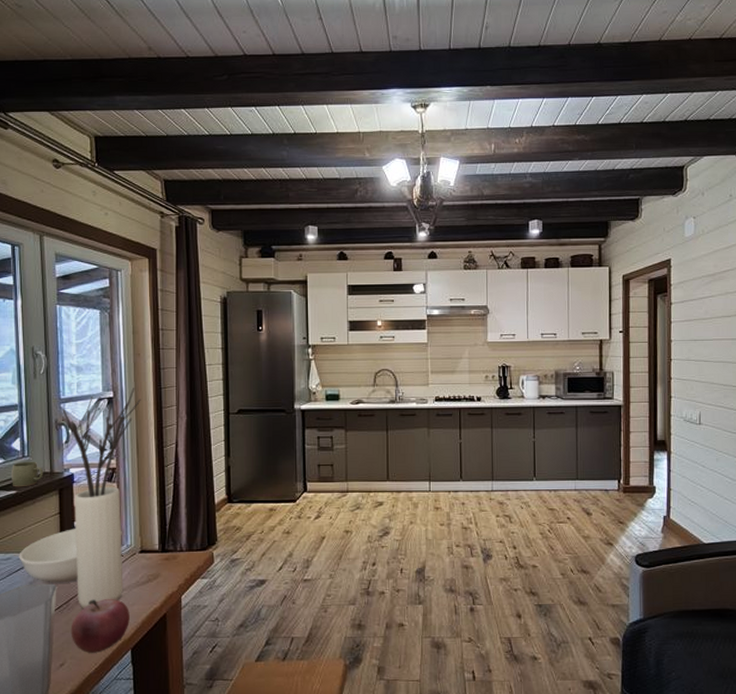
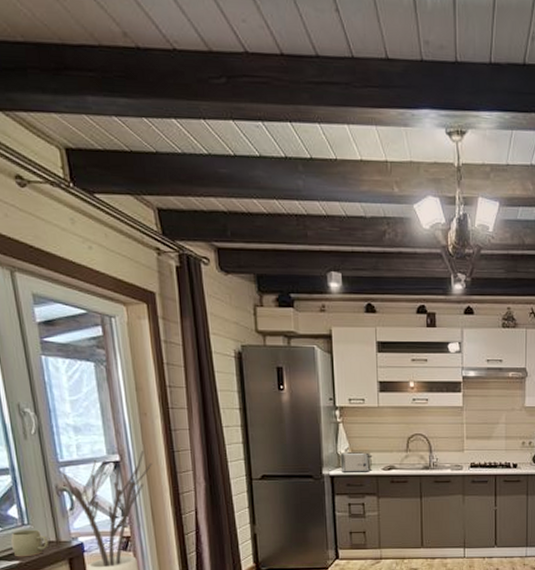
toaster: none [311,386,342,408] -> present [340,451,373,474]

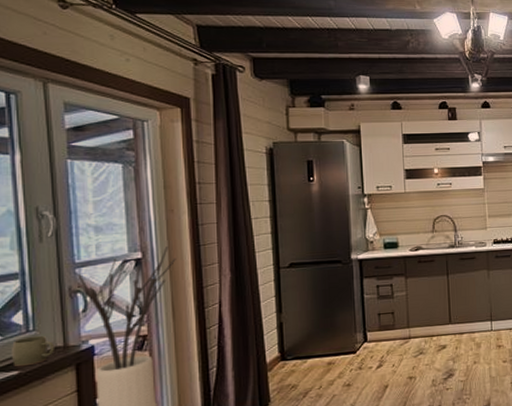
toaster: present [340,451,373,474] -> none [368,234,400,257]

